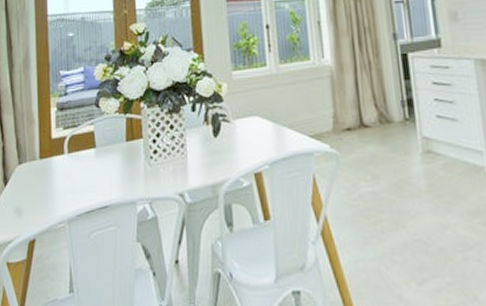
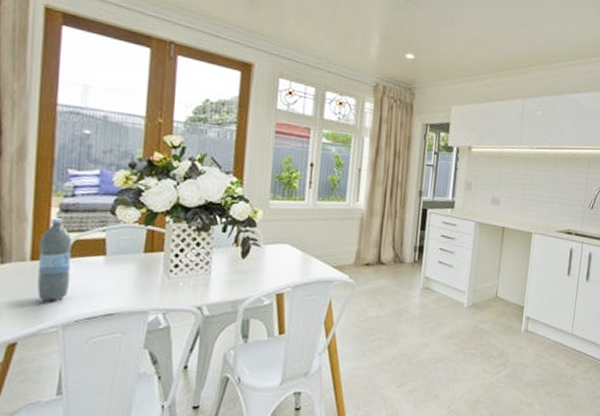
water bottle: none [45,117,70,196] -> present [37,218,72,301]

